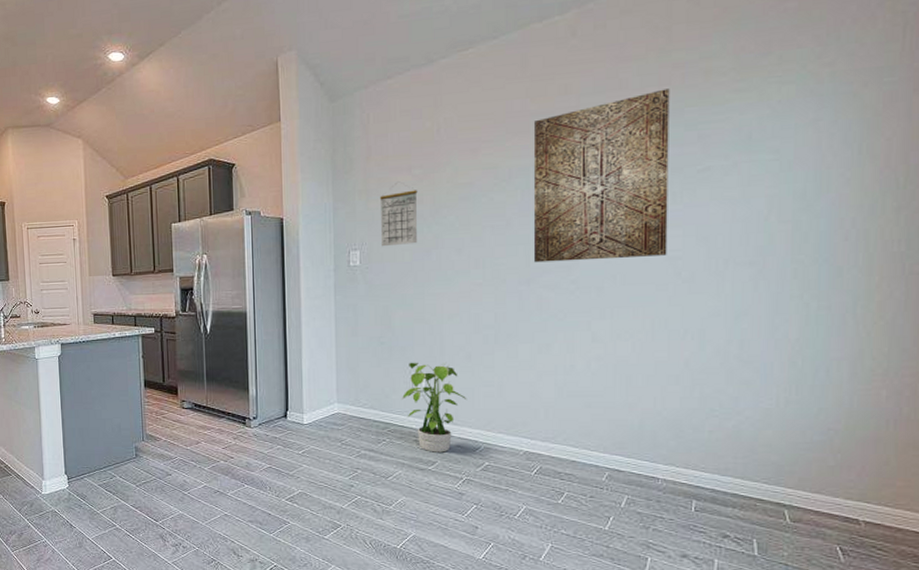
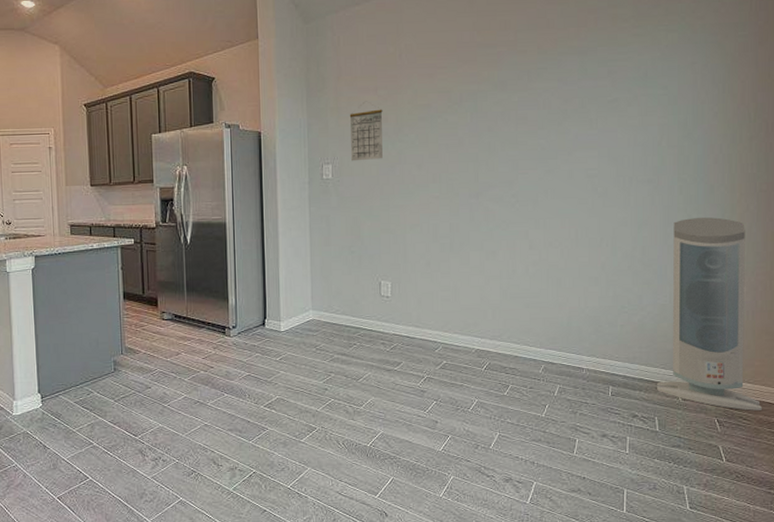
potted plant: present [401,362,467,453] -> none [370,269,427,354]
wall art: present [533,89,670,263] -> none [479,30,587,178]
air purifier: none [756,306,905,540] -> present [657,217,762,411]

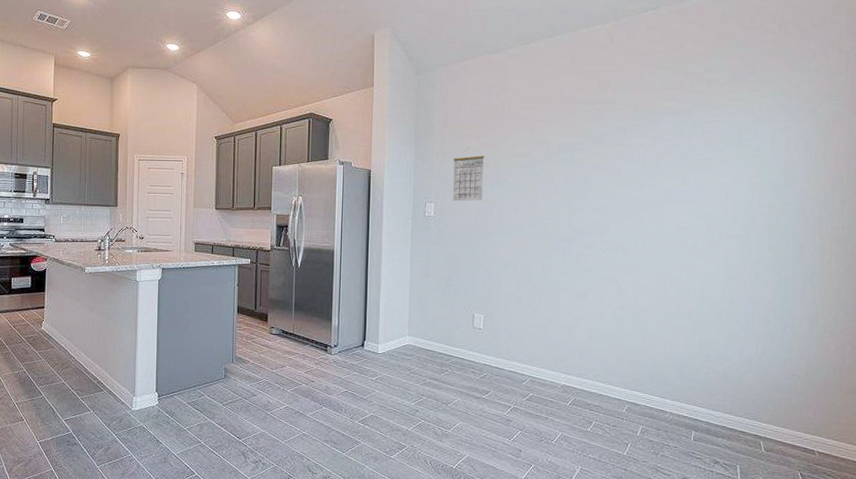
air purifier: present [657,217,762,411] -> none [740,275,847,468]

